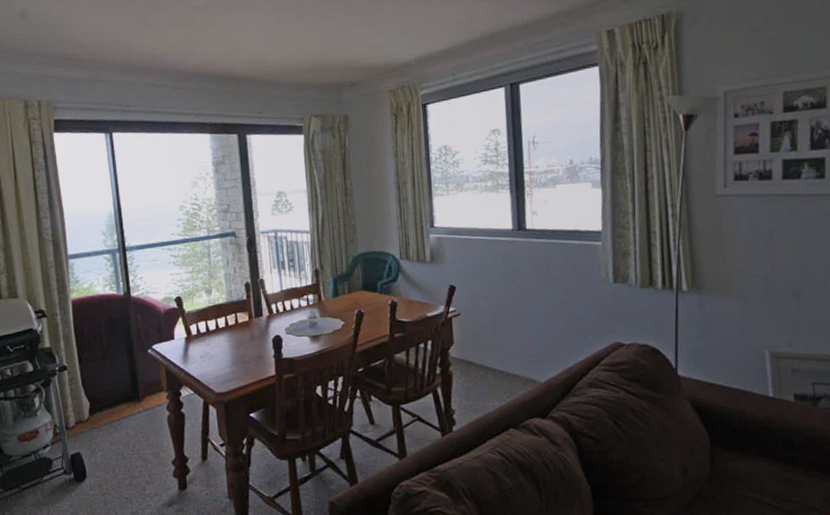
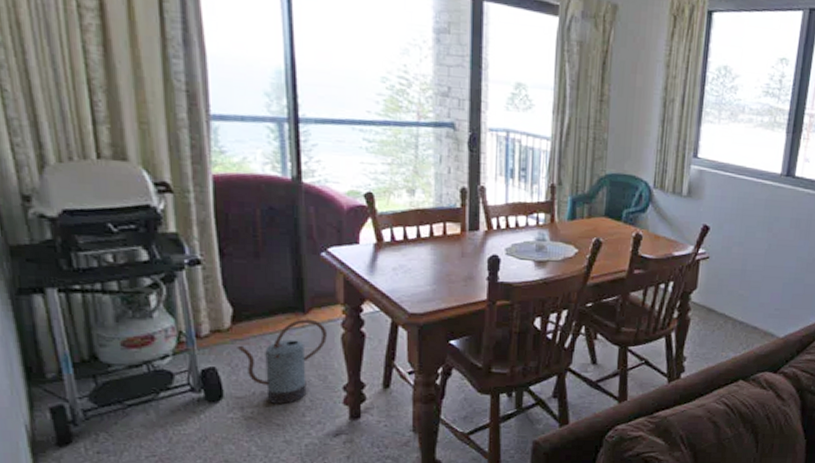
watering can: none [94,405,157,481] -> present [237,319,327,405]

